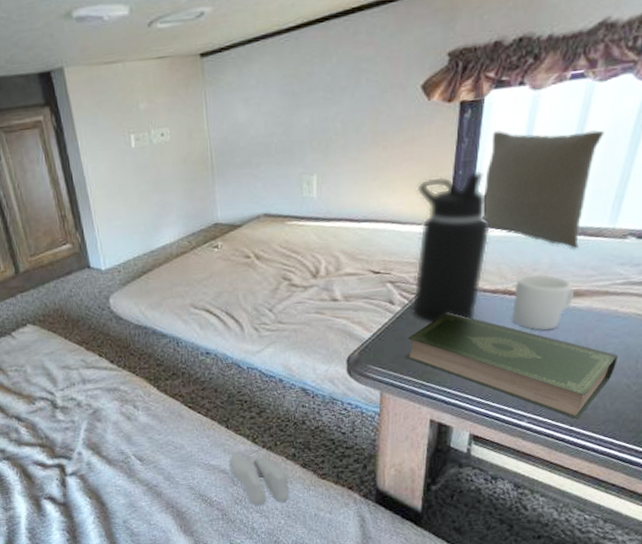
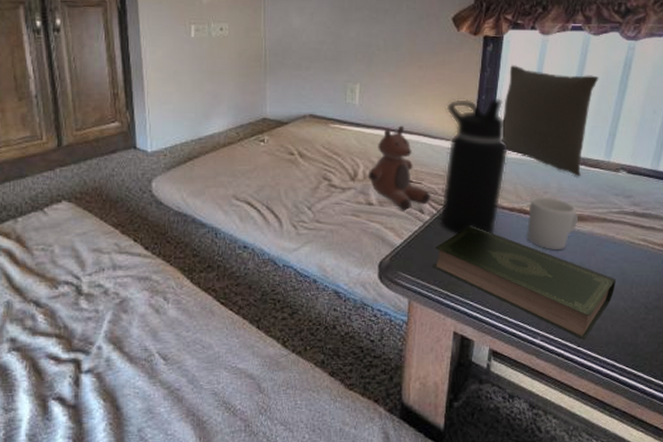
socks: present [230,454,289,506] -> none [258,357,315,417]
teddy bear: none [330,214,402,303] -> present [367,125,431,210]

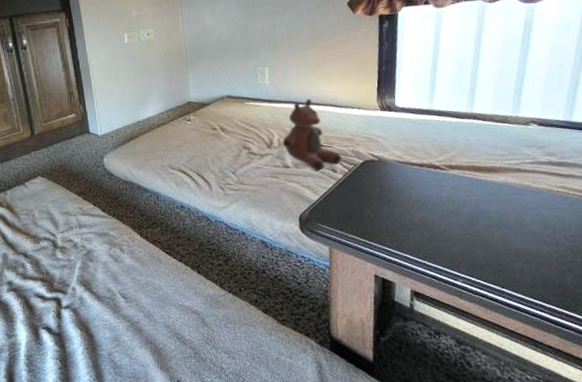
book: present [433,224,616,340] -> none [349,180,537,282]
water bottle: present [440,97,508,234] -> none [349,67,413,189]
pillow: present [502,65,599,177] -> none [404,37,499,133]
mug: present [527,195,579,250] -> none [438,151,491,200]

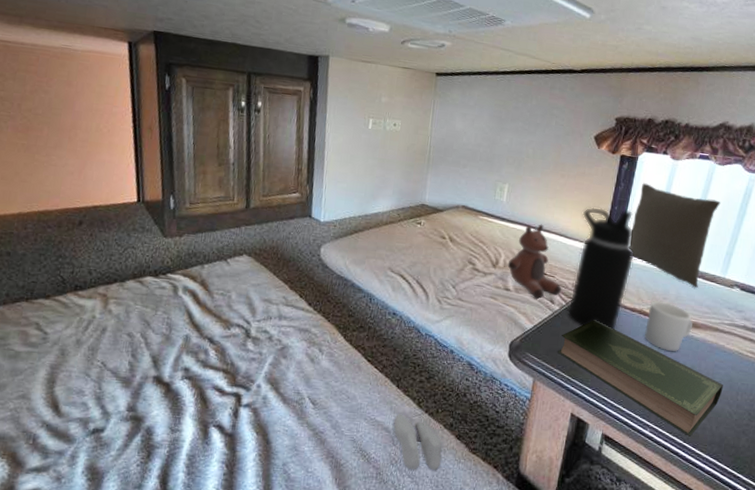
socks: none [201,297,253,347] -> present [393,414,442,471]
water bottle: none [349,67,413,189] -> present [568,207,634,330]
book: none [349,180,537,282] -> present [558,319,723,437]
pillow: none [404,37,499,133] -> present [629,183,721,288]
mug: none [438,151,491,200] -> present [644,300,694,351]

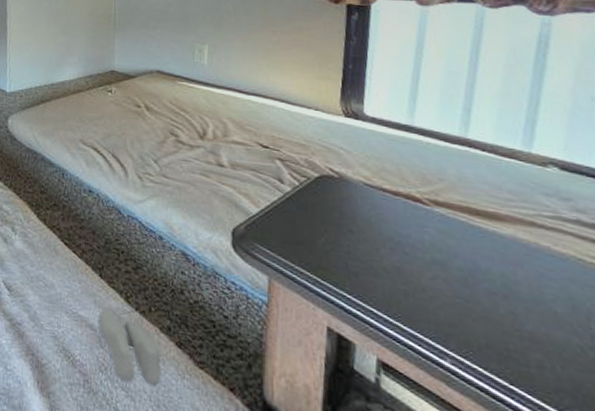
teddy bear: present [507,224,562,299] -> none [218,88,292,177]
book: present [558,319,723,437] -> none [297,204,562,377]
water bottle: present [568,207,634,330] -> none [303,66,386,219]
pillow: present [629,183,721,288] -> none [376,35,503,167]
mug: present [644,300,694,351] -> none [418,181,493,252]

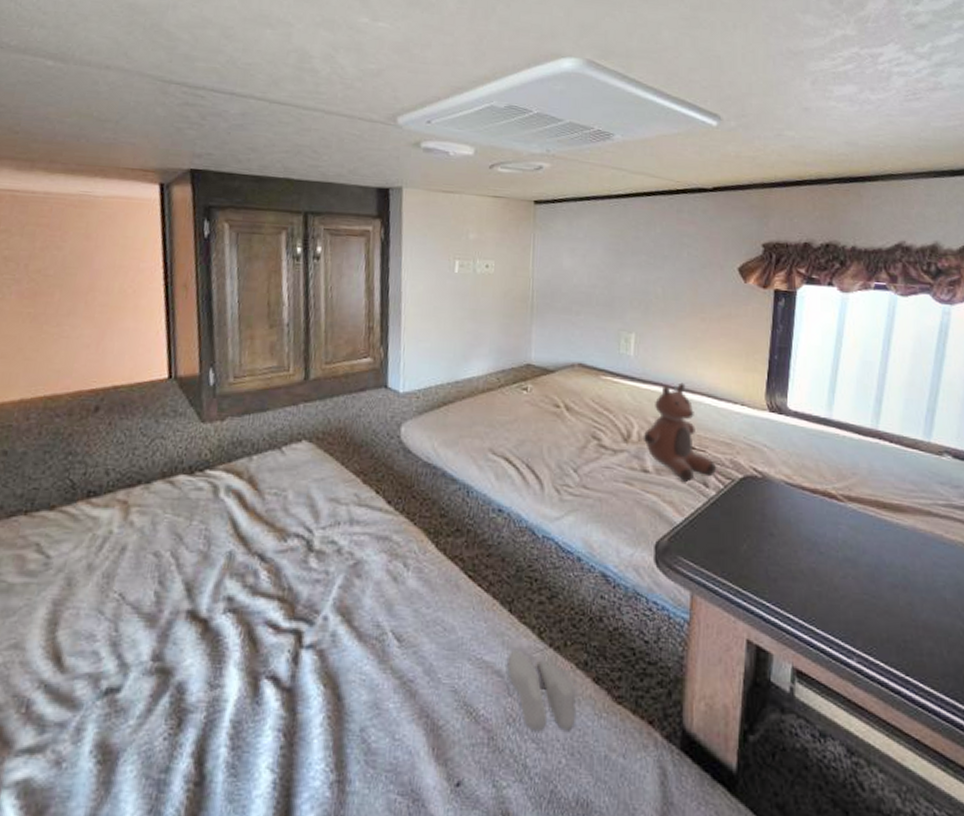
teddy bear: none [218,88,292,177] -> present [643,382,717,482]

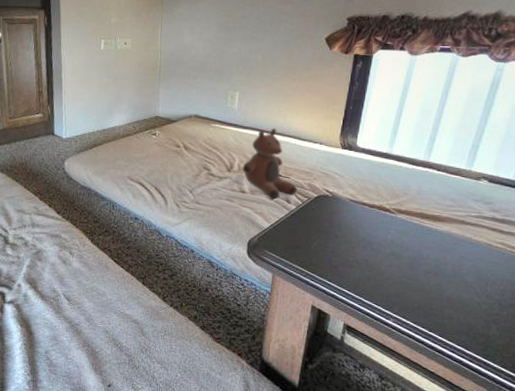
socks: present [507,650,576,732] -> none [141,308,188,358]

